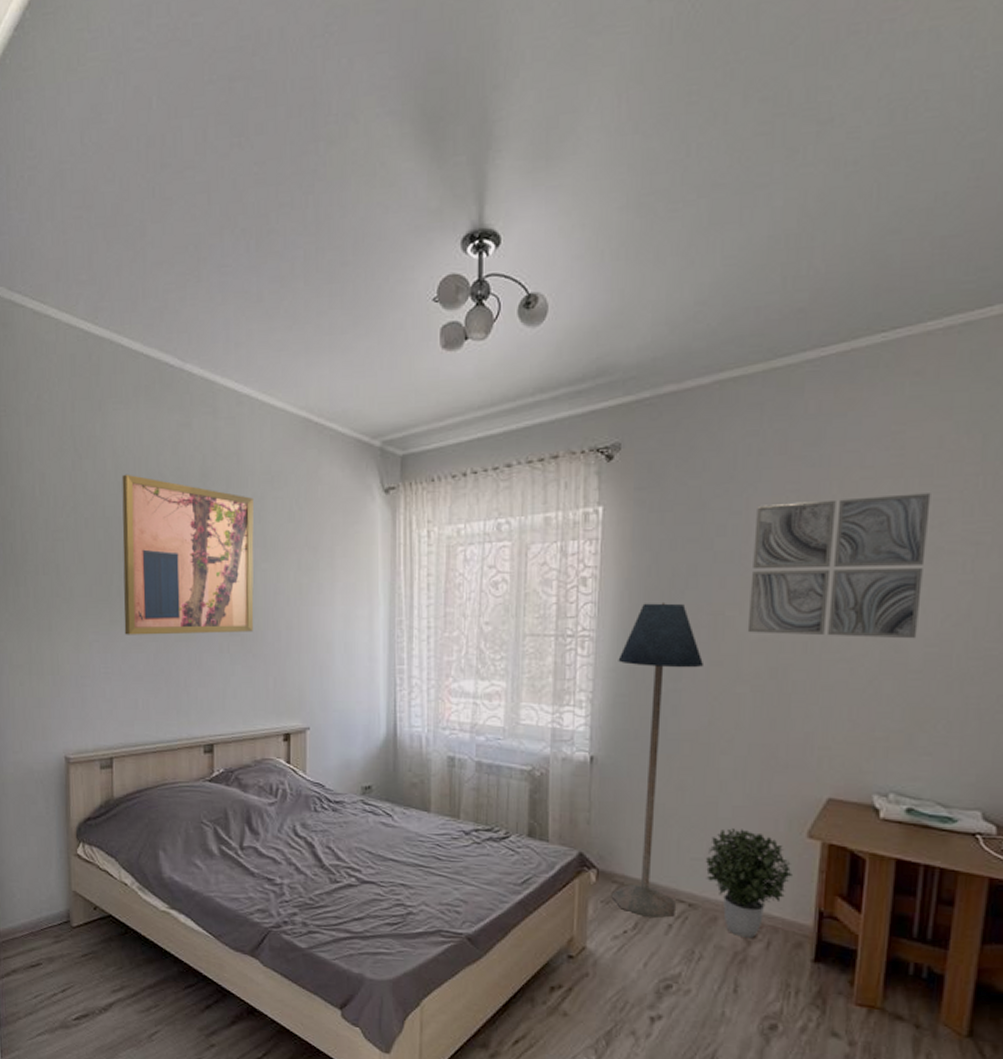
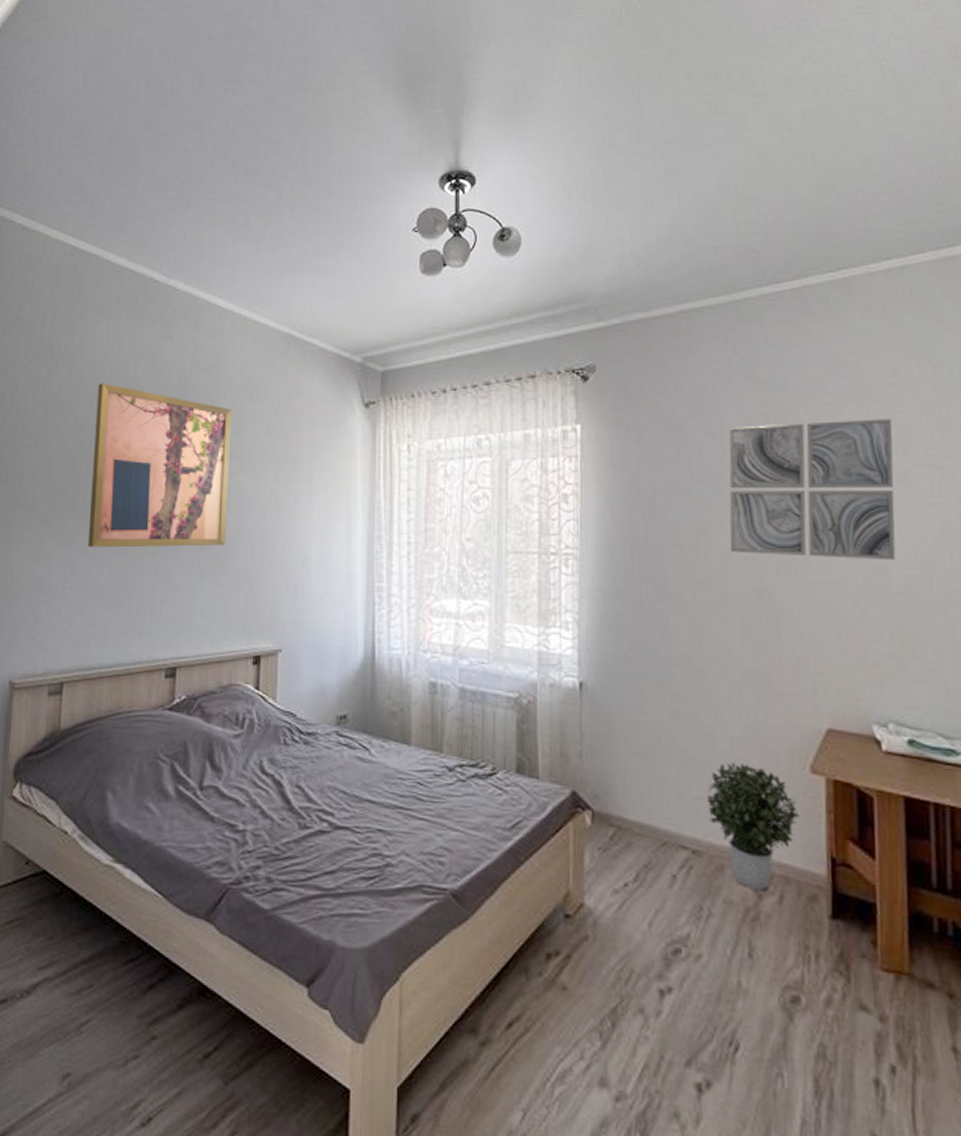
floor lamp: present [611,601,703,919] -> none [603,520,689,869]

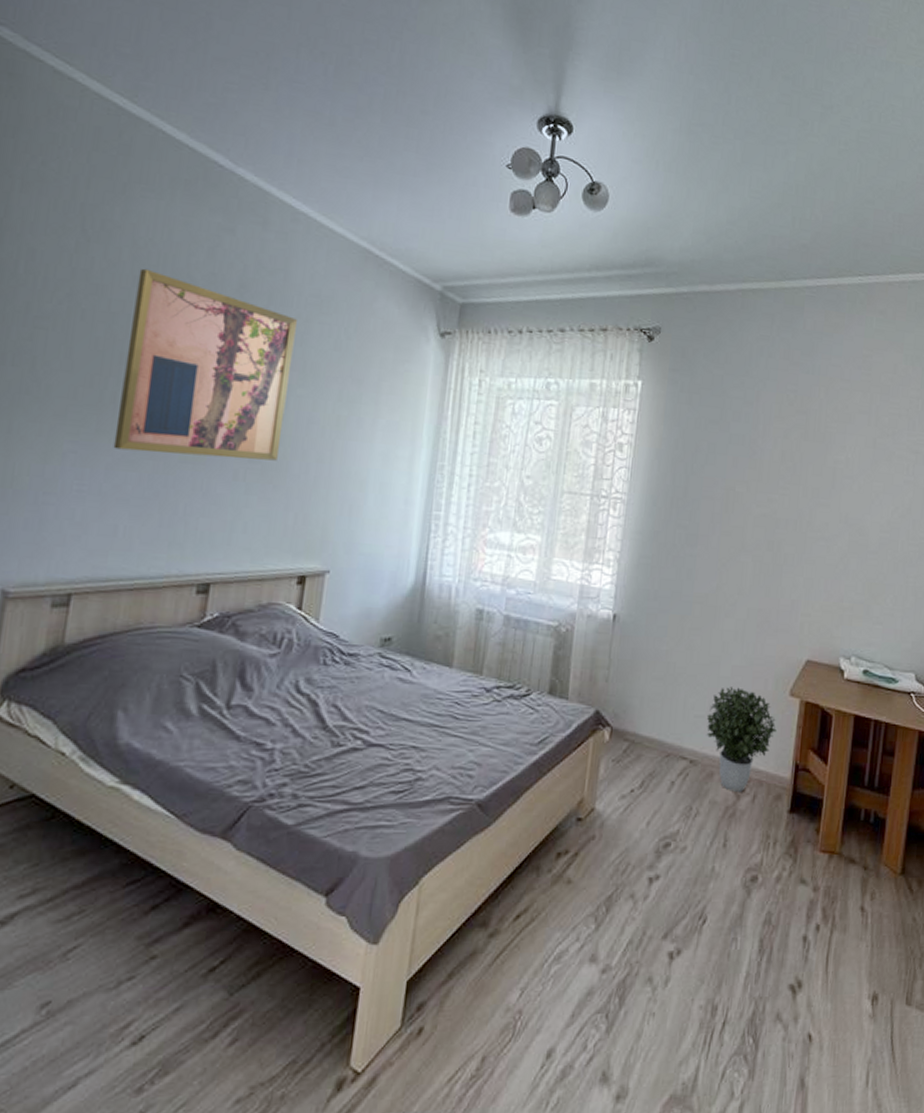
wall art: present [729,419,896,561] -> none [752,399,888,525]

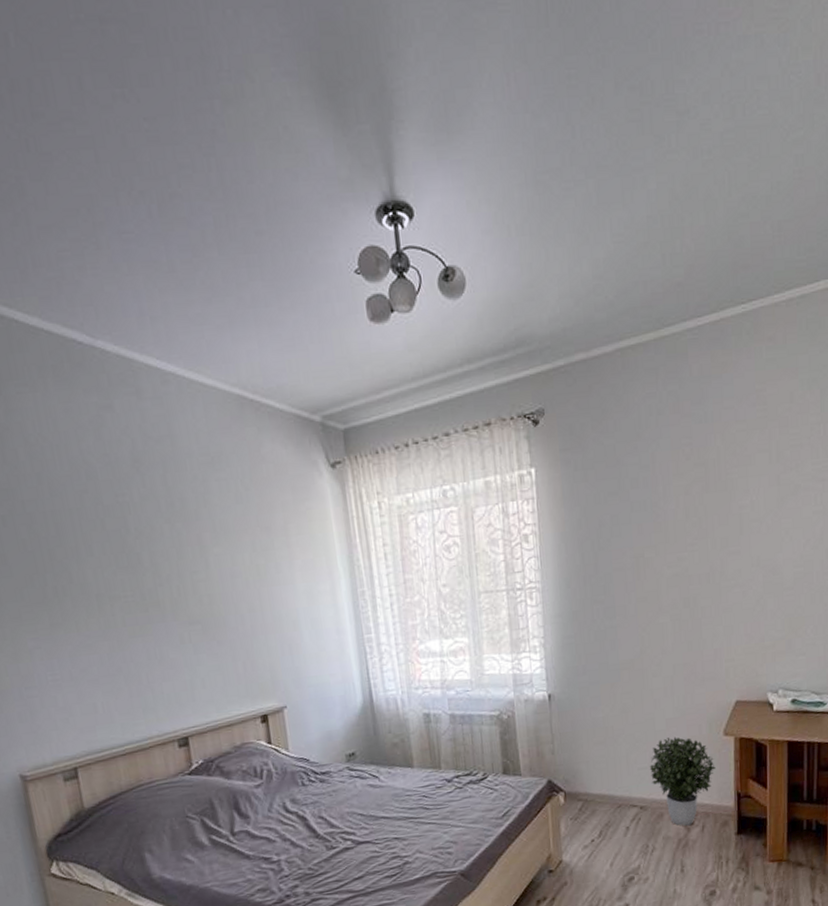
wall art: present [113,268,297,461] -> none [39,463,214,638]

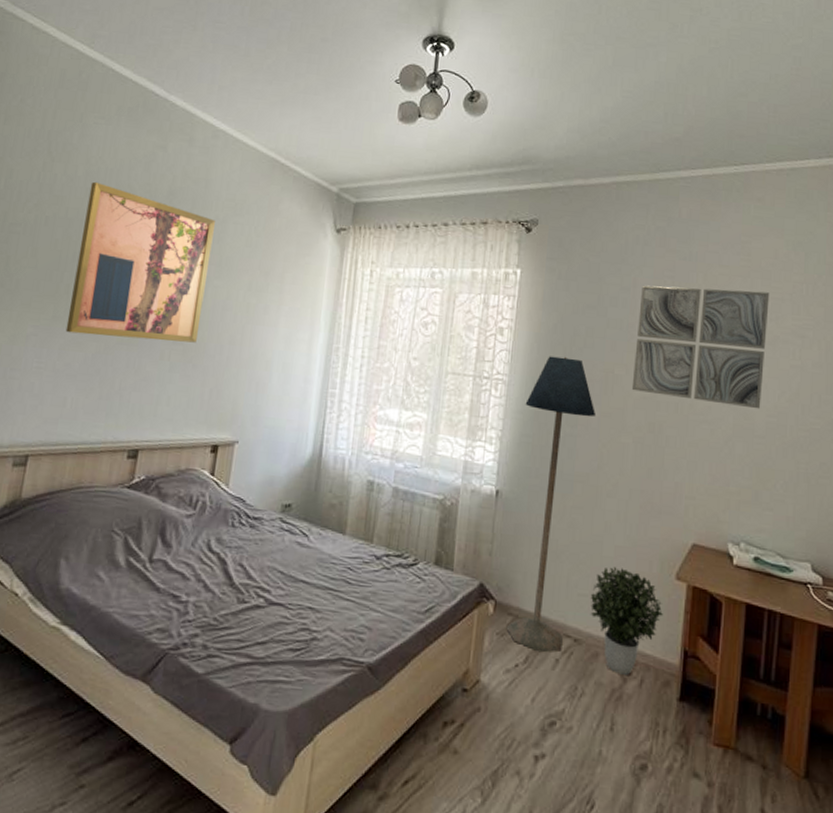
wall art: none [39,463,214,638] -> present [65,181,215,343]
floor lamp: none [562,550,631,826] -> present [506,356,595,653]
wall art: none [661,440,789,571] -> present [631,285,770,409]

